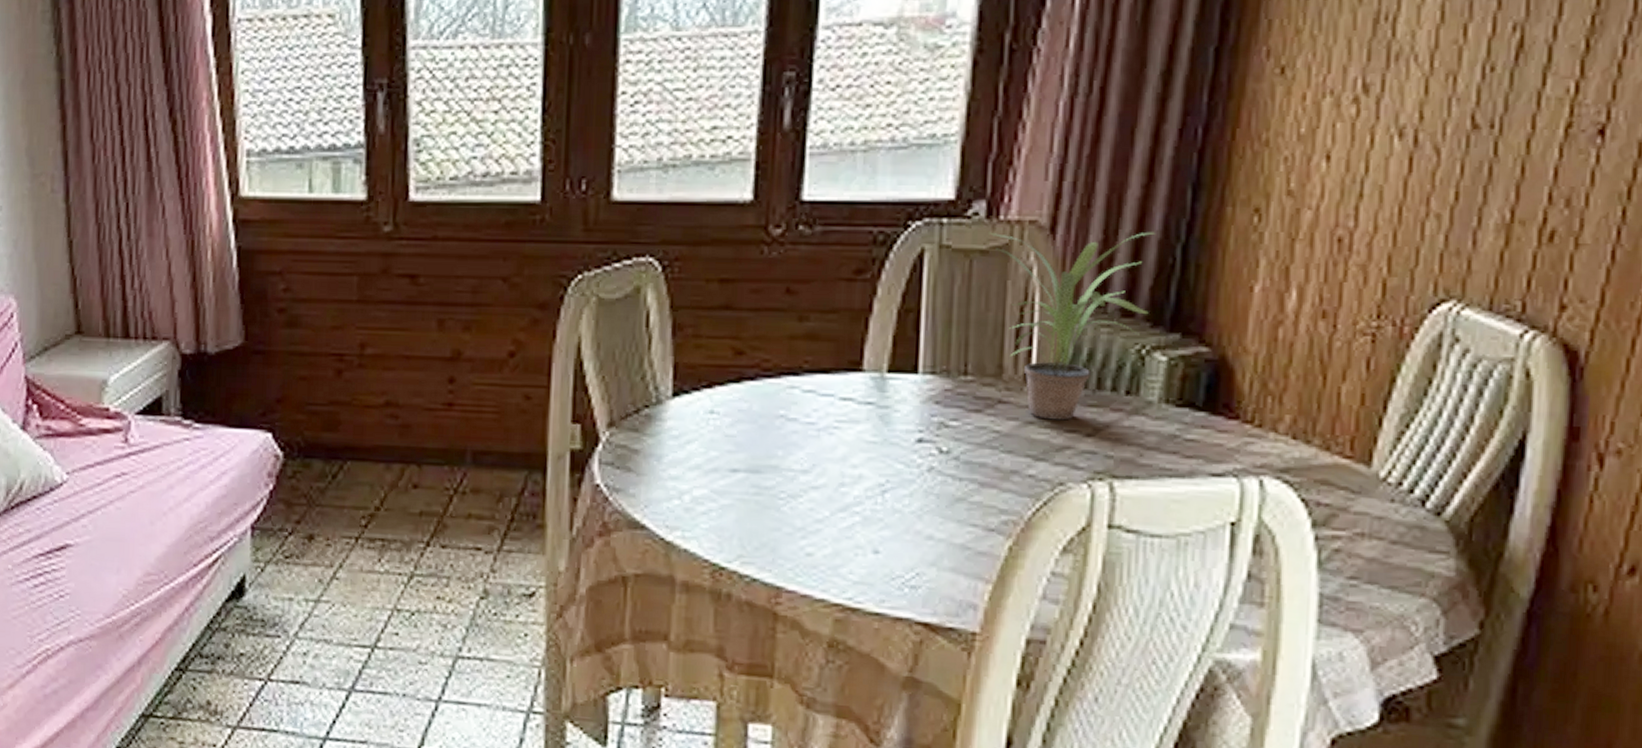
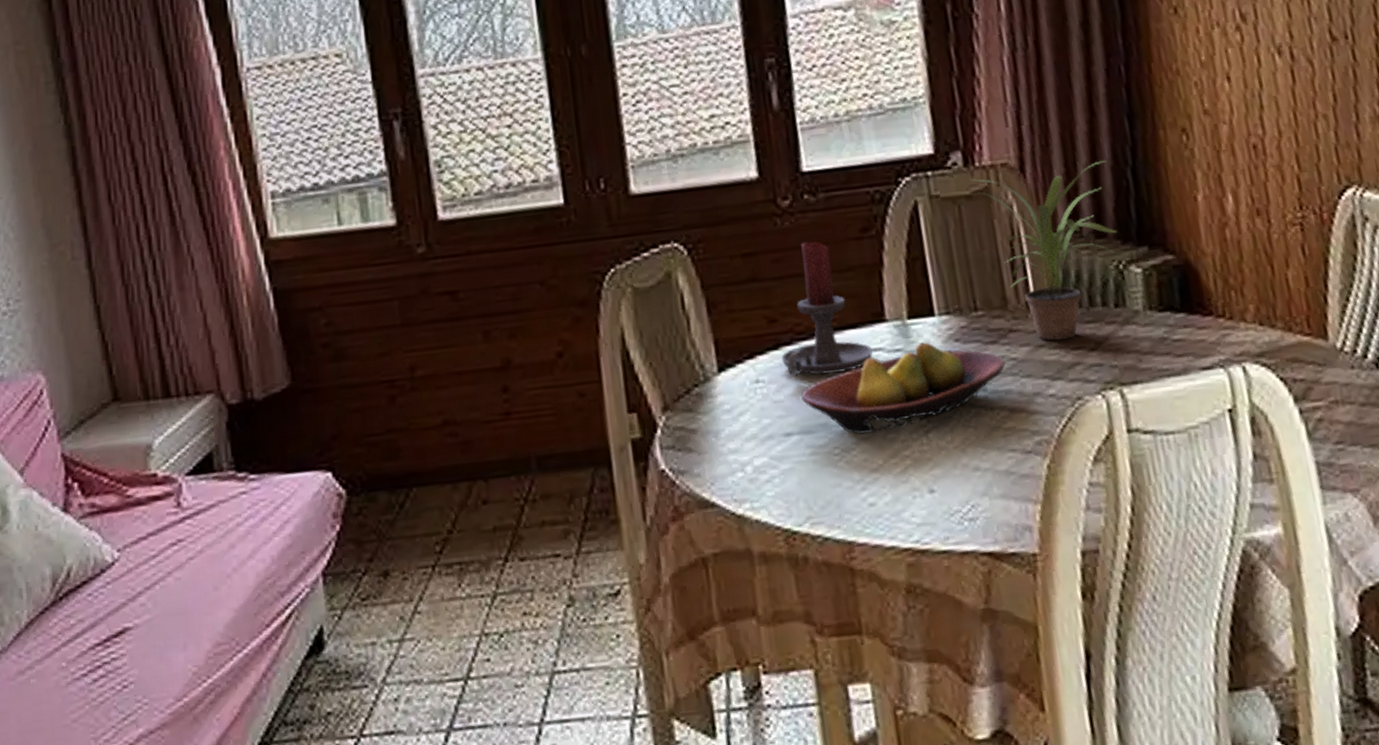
candle holder: none [741,275,843,418] -> present [781,241,874,376]
fruit bowl: none [756,399,987,483] -> present [801,342,1006,434]

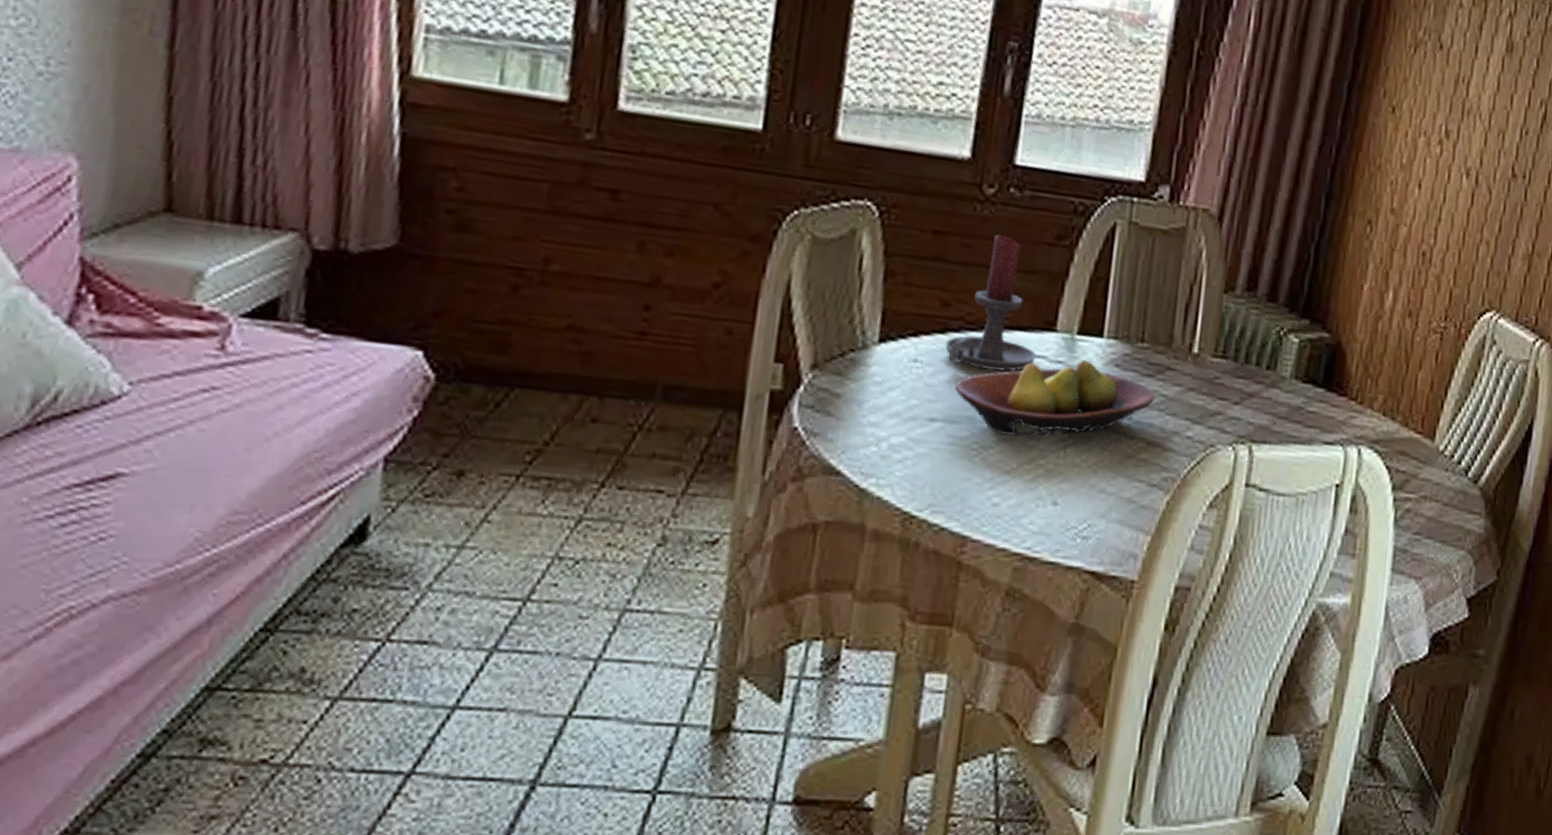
potted plant: present [969,160,1118,341] -> none [1170,214,1297,389]

